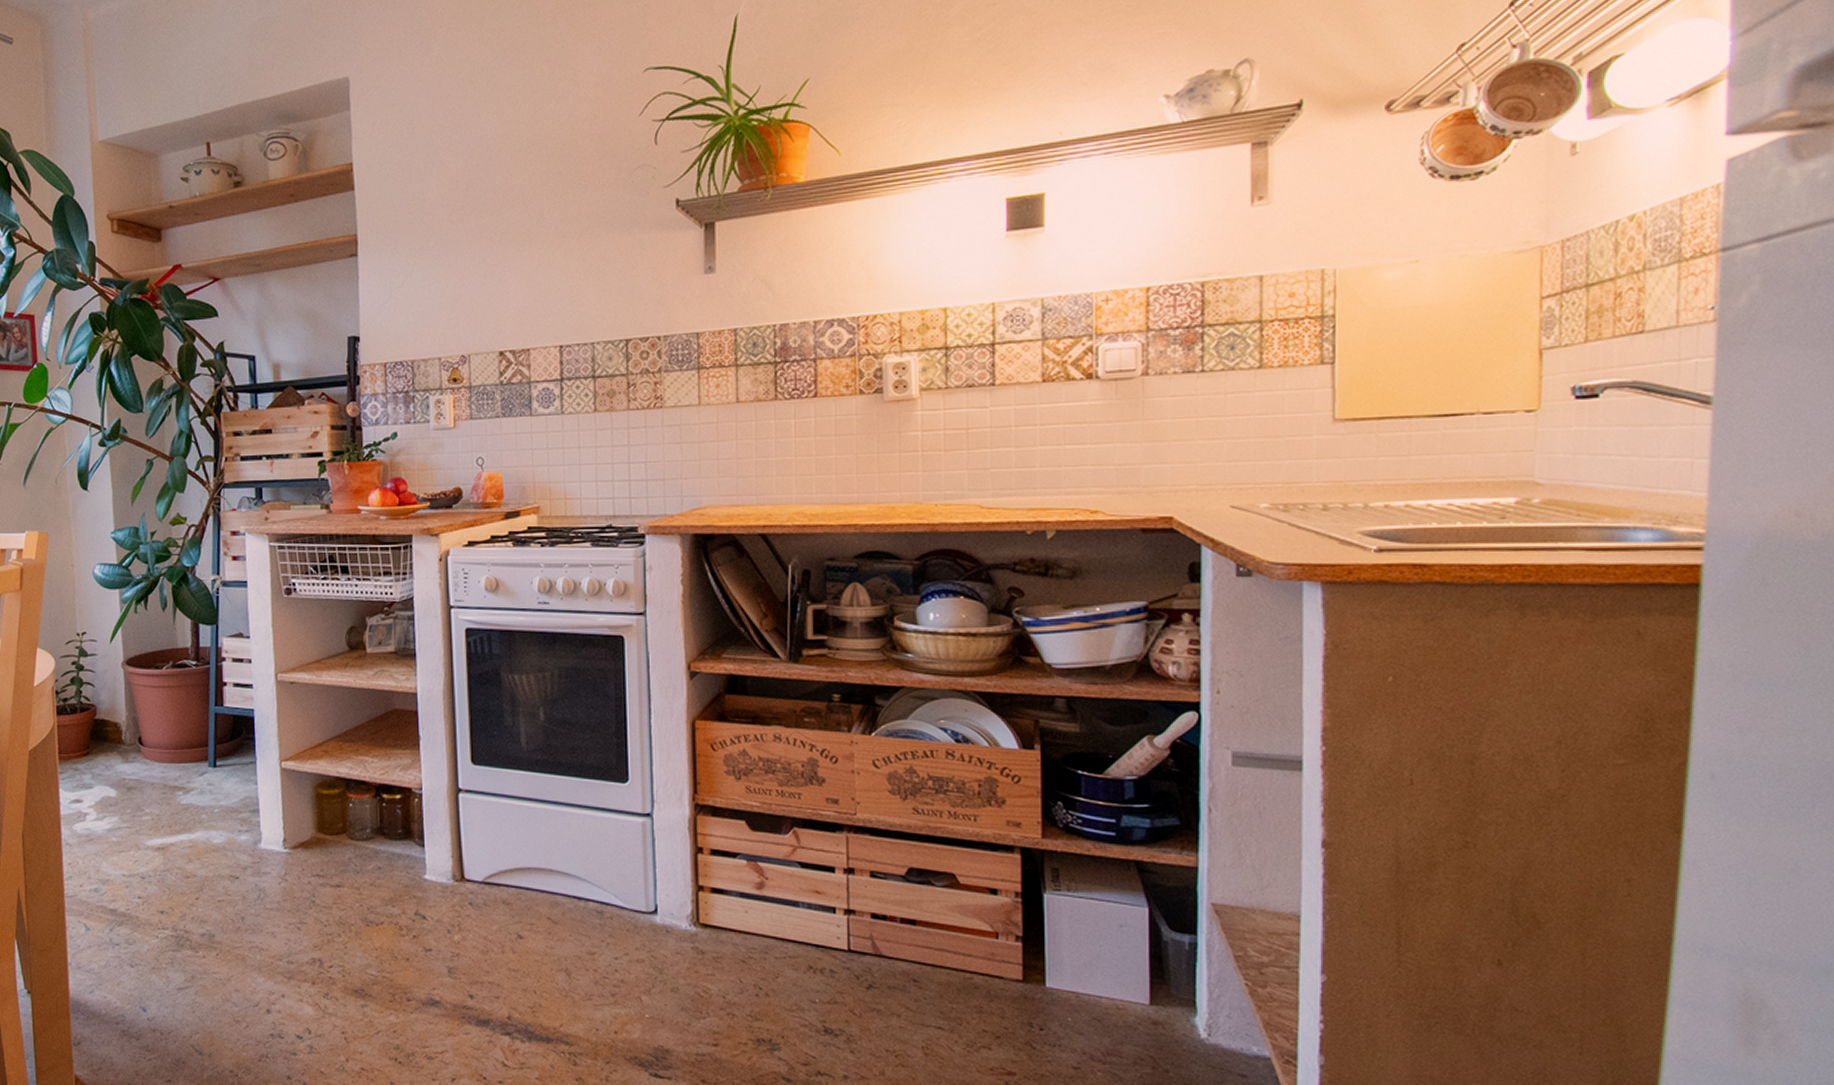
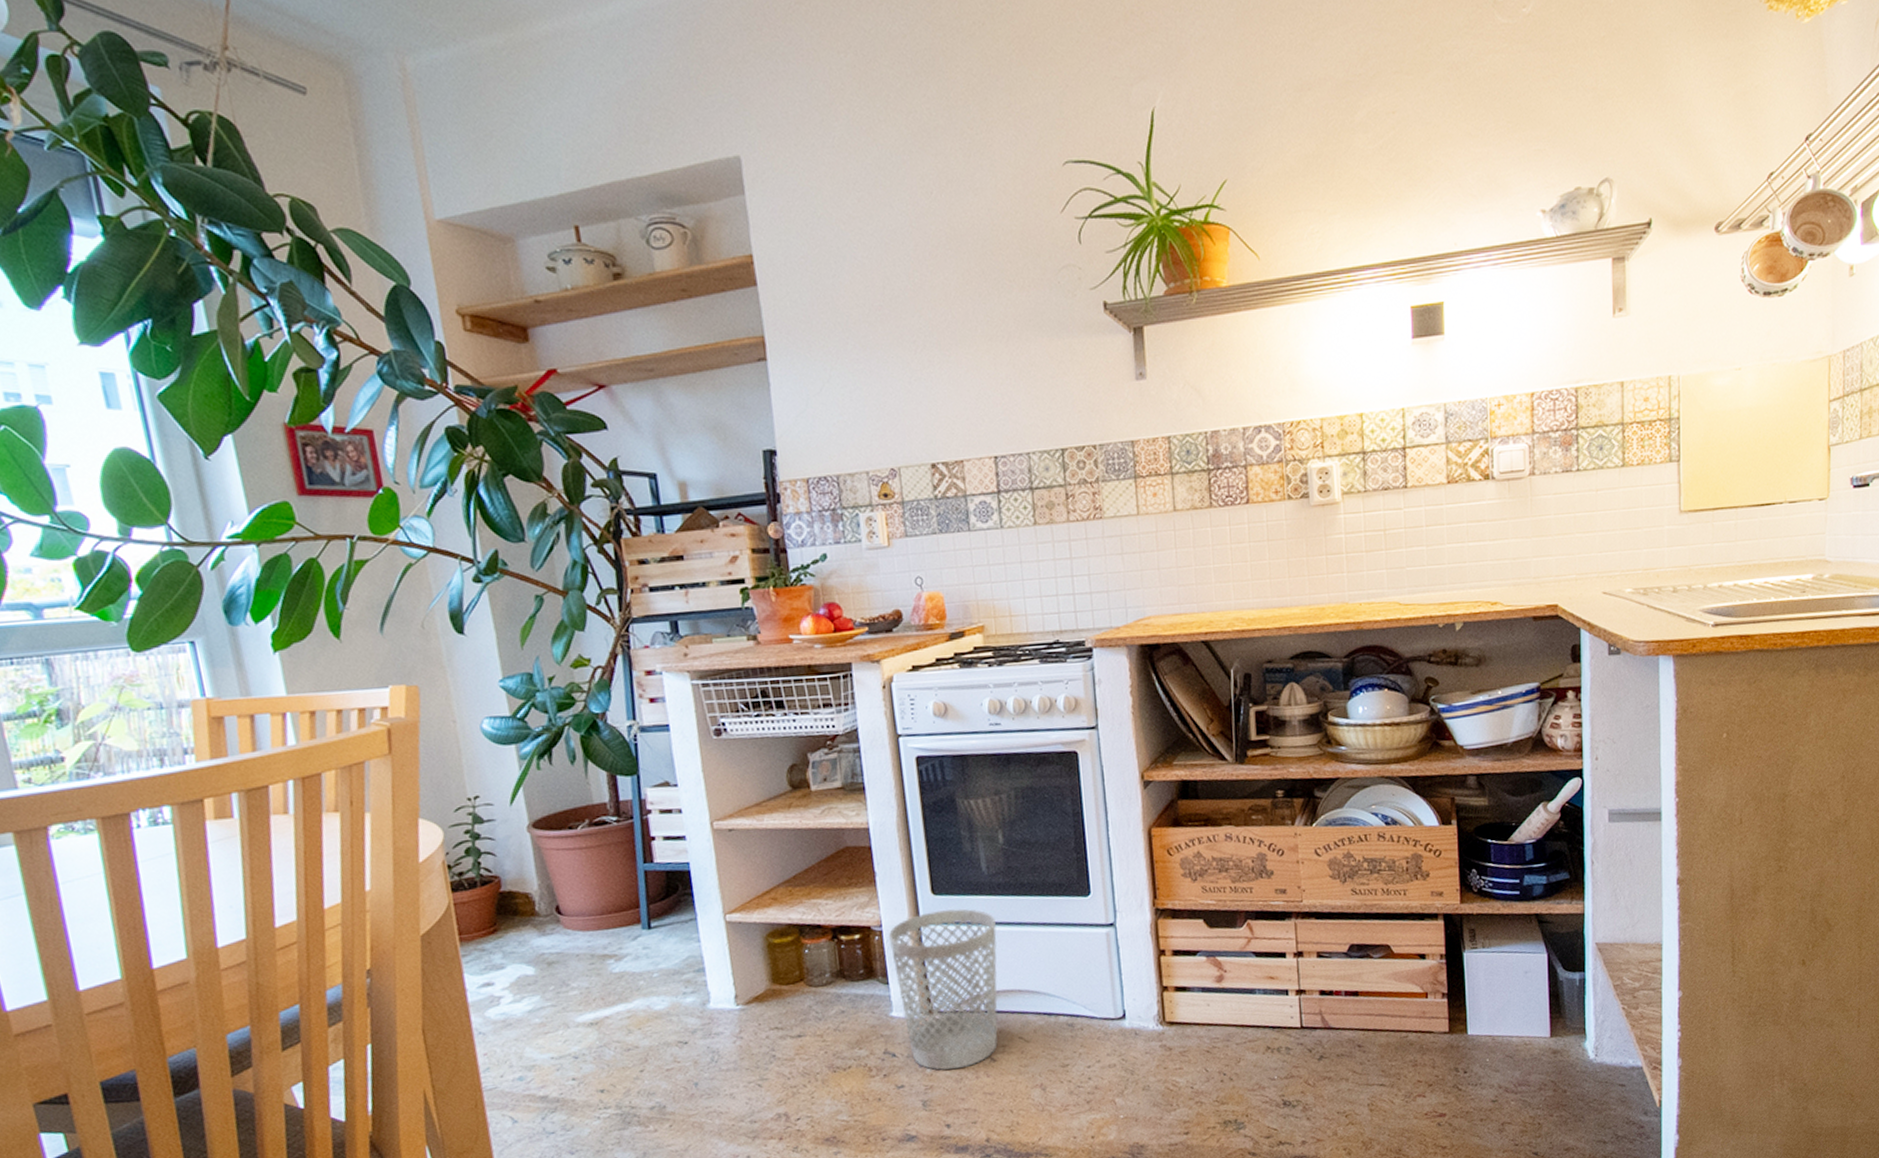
wastebasket: none [427,781,532,941] -> present [888,908,998,1070]

